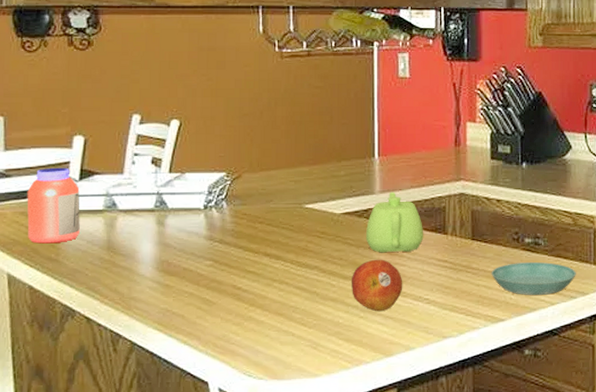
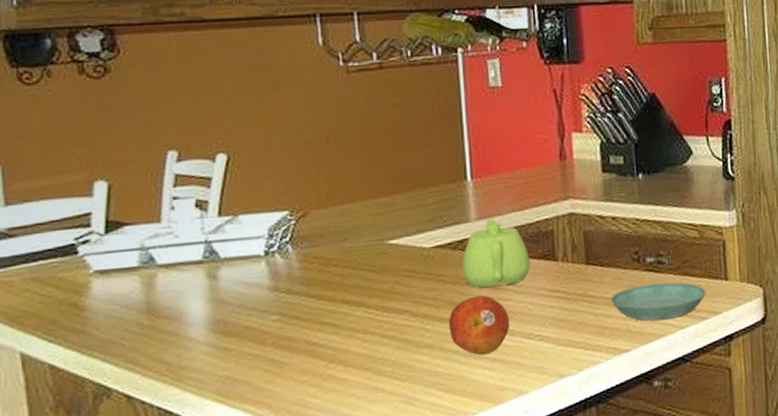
jar: present [27,167,80,244] -> none [38,220,110,314]

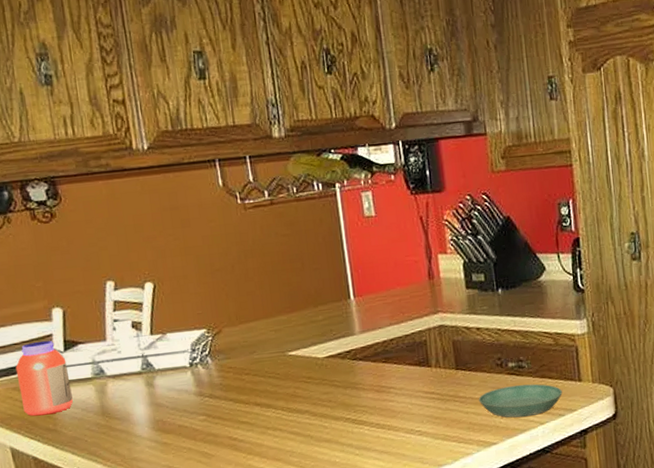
jar: none [38,220,110,314] -> present [15,340,73,416]
fruit: present [449,295,510,355] -> none [343,397,394,448]
teapot: present [462,217,530,289] -> none [351,330,408,392]

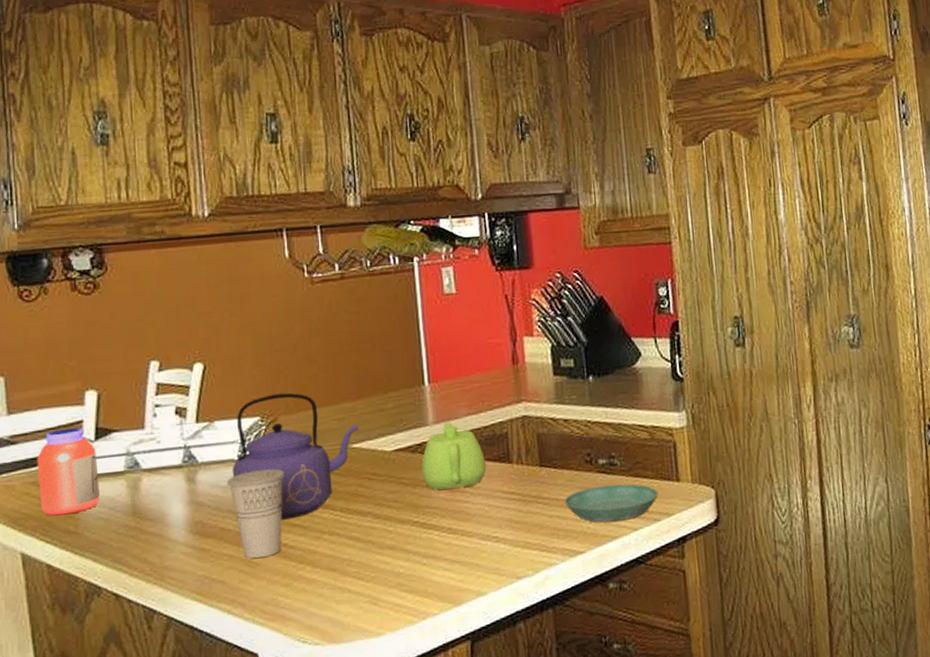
cup: none [181,374,233,451] -> present [227,468,285,559]
kettle: none [184,307,294,418] -> present [232,392,359,520]
teapot: none [351,330,408,392] -> present [422,421,486,491]

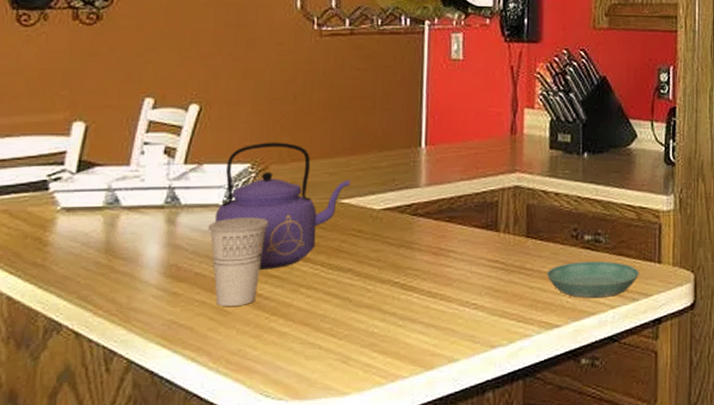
jar: present [37,427,100,516] -> none [9,158,76,247]
teapot: present [422,421,486,491] -> none [408,184,473,253]

